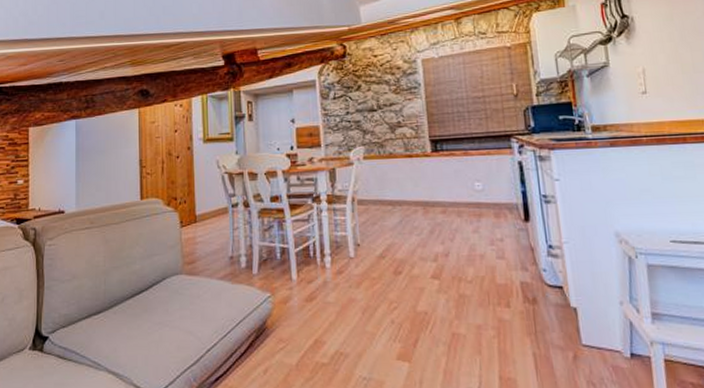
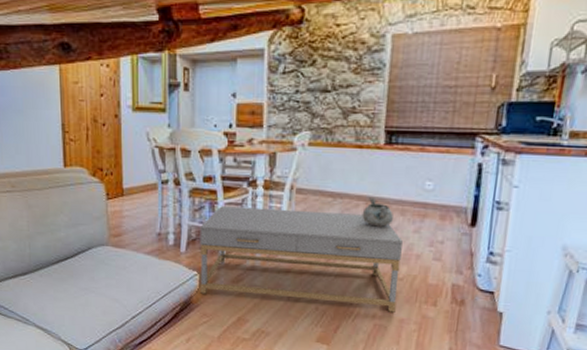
coffee table: none [270,219,471,319] -> present [200,206,403,313]
decorative bowl: none [421,202,451,230] -> present [362,198,393,227]

